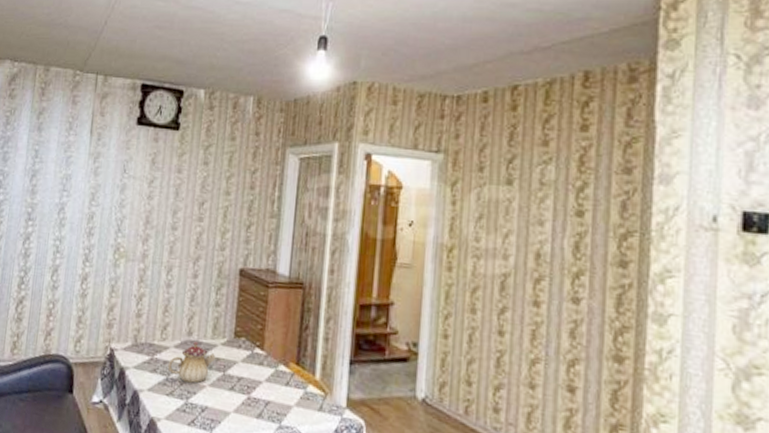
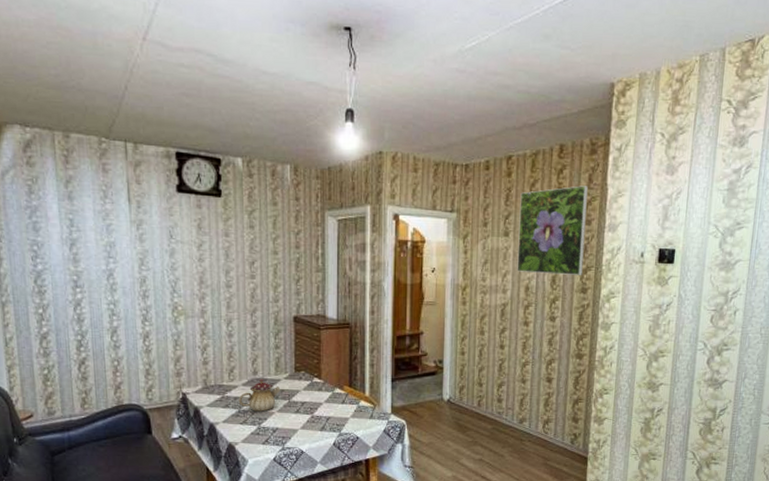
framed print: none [523,122,626,243] -> present [517,185,588,275]

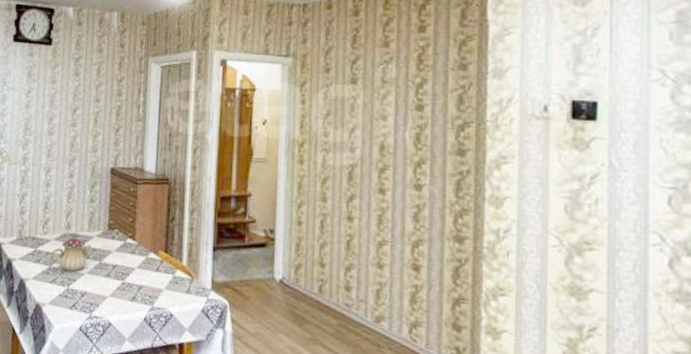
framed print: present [517,185,588,275] -> none [368,23,461,133]

